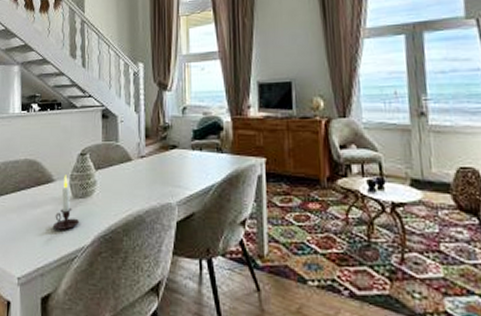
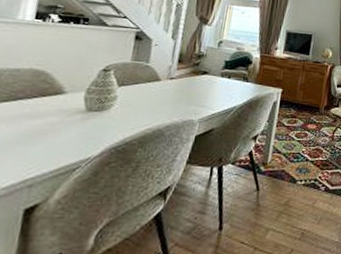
candle: present [52,174,80,230] -> none [54,88,90,141]

